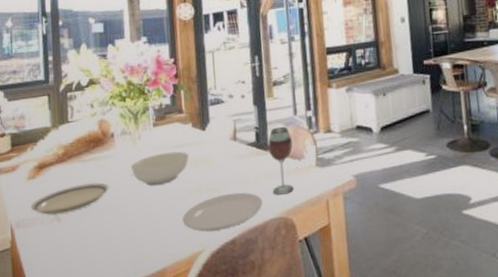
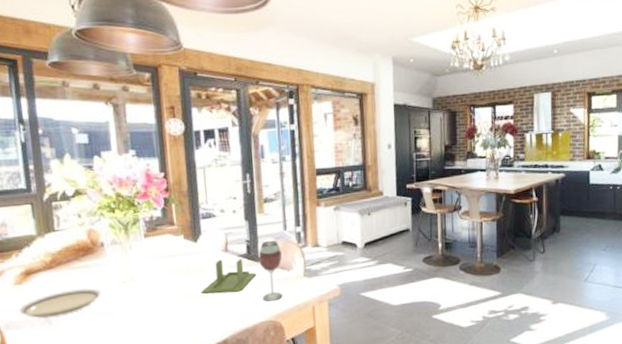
bowl: present [130,151,189,185] -> none [122,261,182,292]
plate: present [182,192,263,232] -> none [175,298,253,333]
napkin holder: none [209,148,266,187] -> present [201,259,256,294]

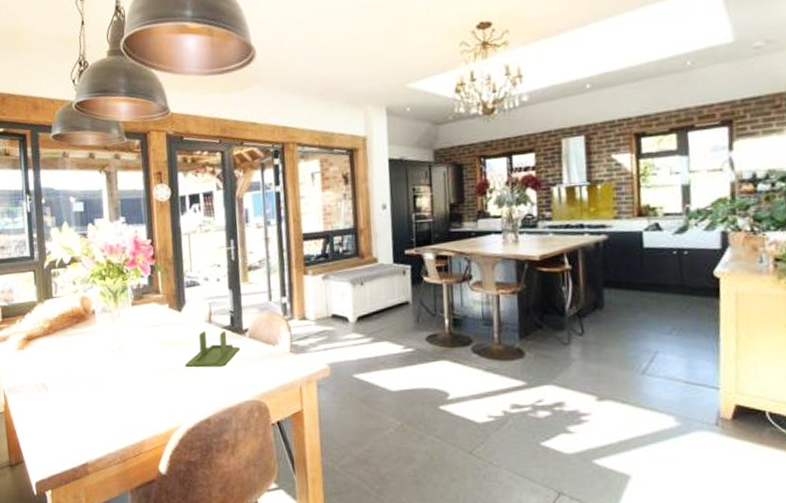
plate: present [19,288,101,318] -> none [20,356,91,384]
wineglass: present [258,240,283,301] -> none [242,311,267,379]

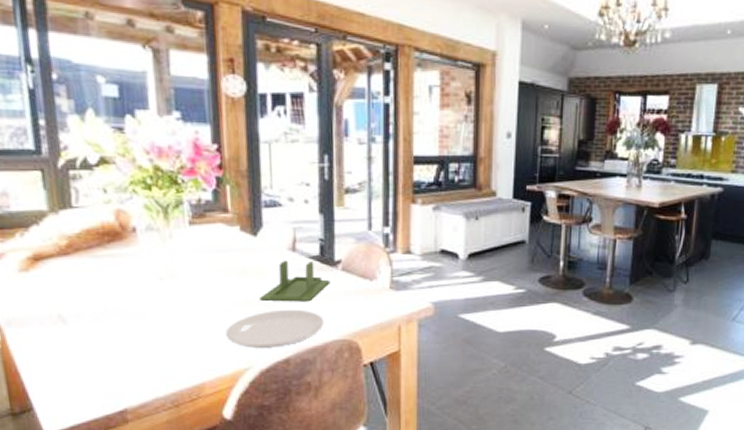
plate: none [159,374,237,409] -> present [225,309,324,348]

